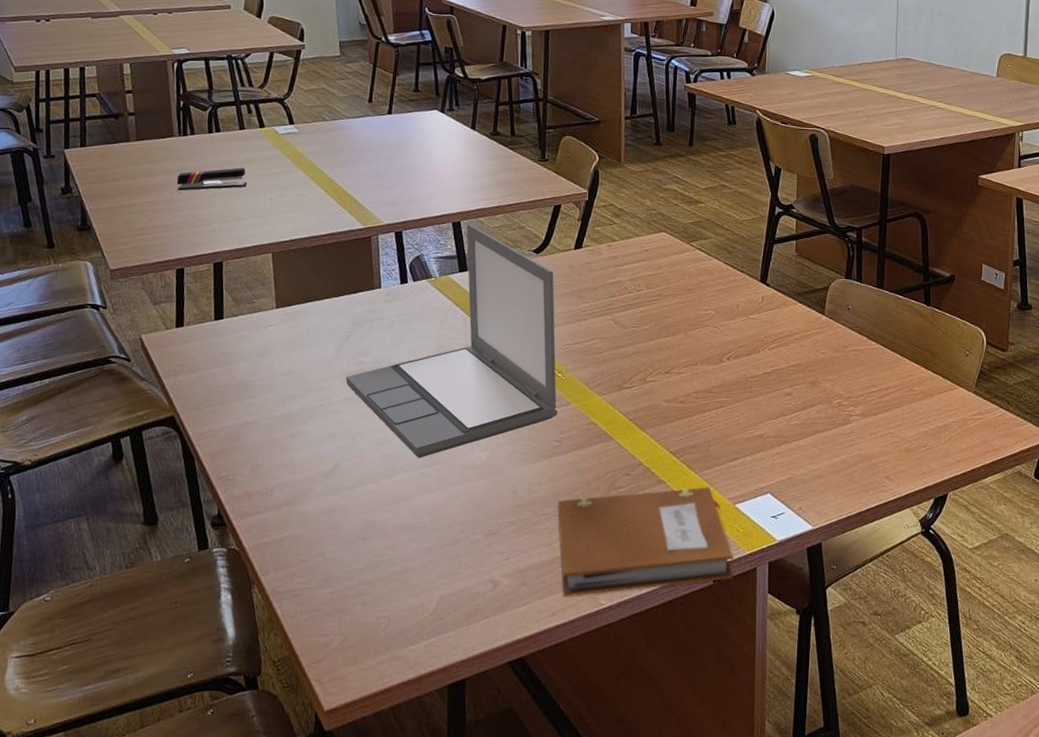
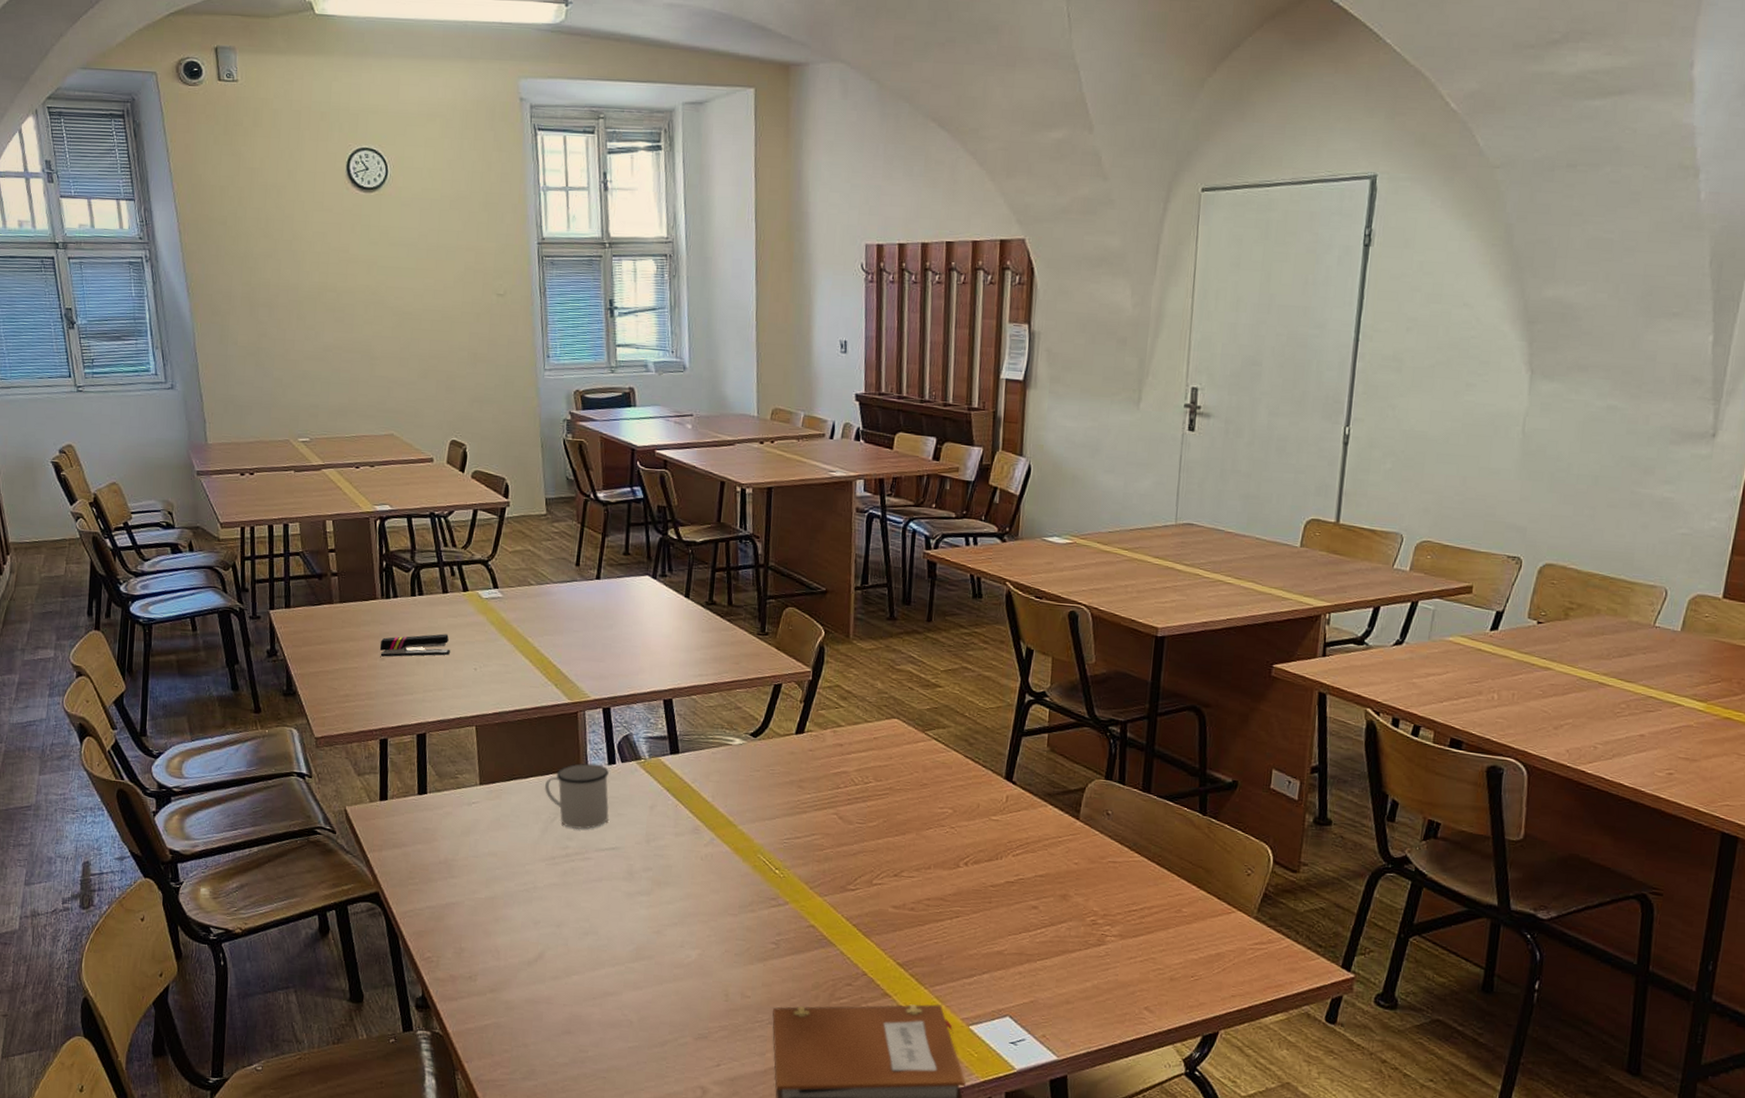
mug: none [339,283,402,346] -> present [544,763,609,830]
laptop: present [345,224,558,458] -> none [550,702,774,952]

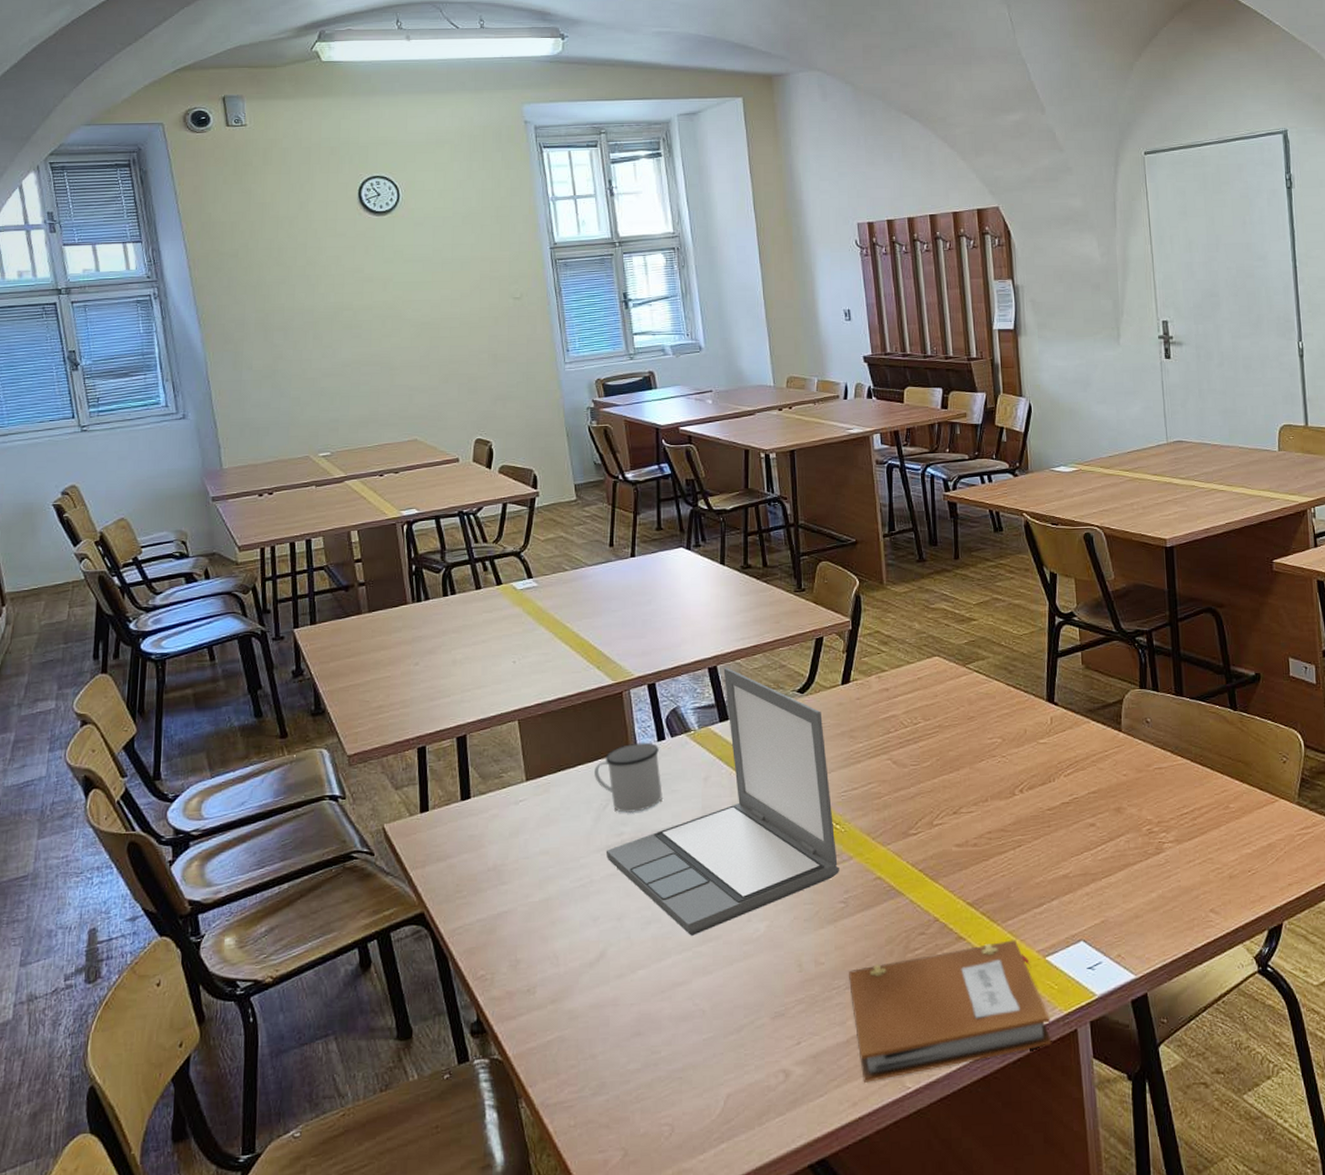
stapler: present [379,633,450,657] -> none [412,630,487,662]
laptop: none [550,702,774,952] -> present [605,668,839,936]

